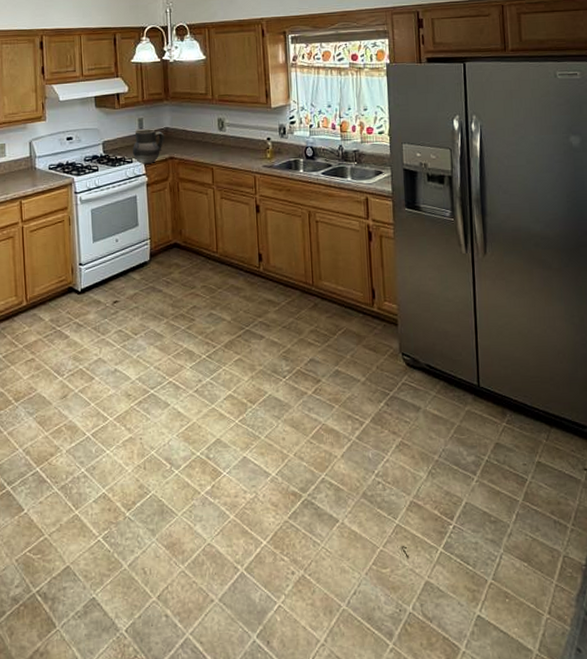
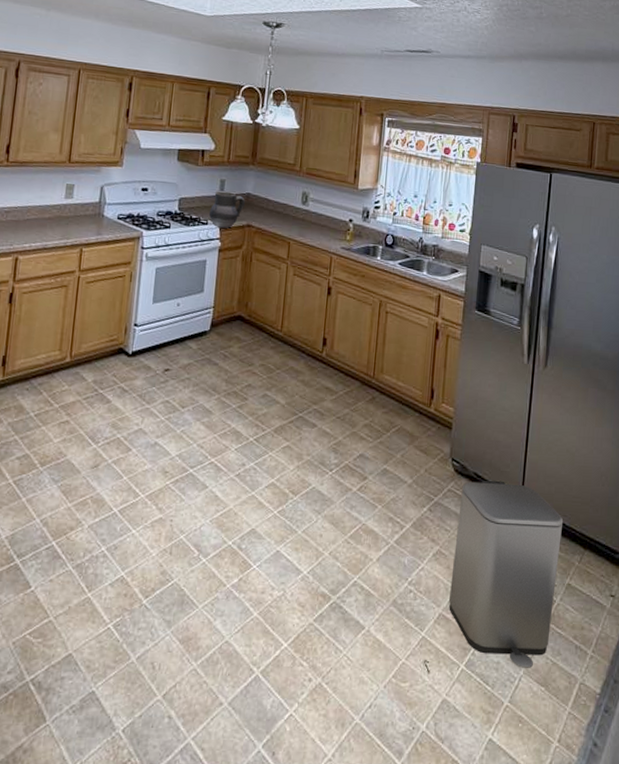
pedal bin: none [416,370,526,546] -> present [449,481,564,668]

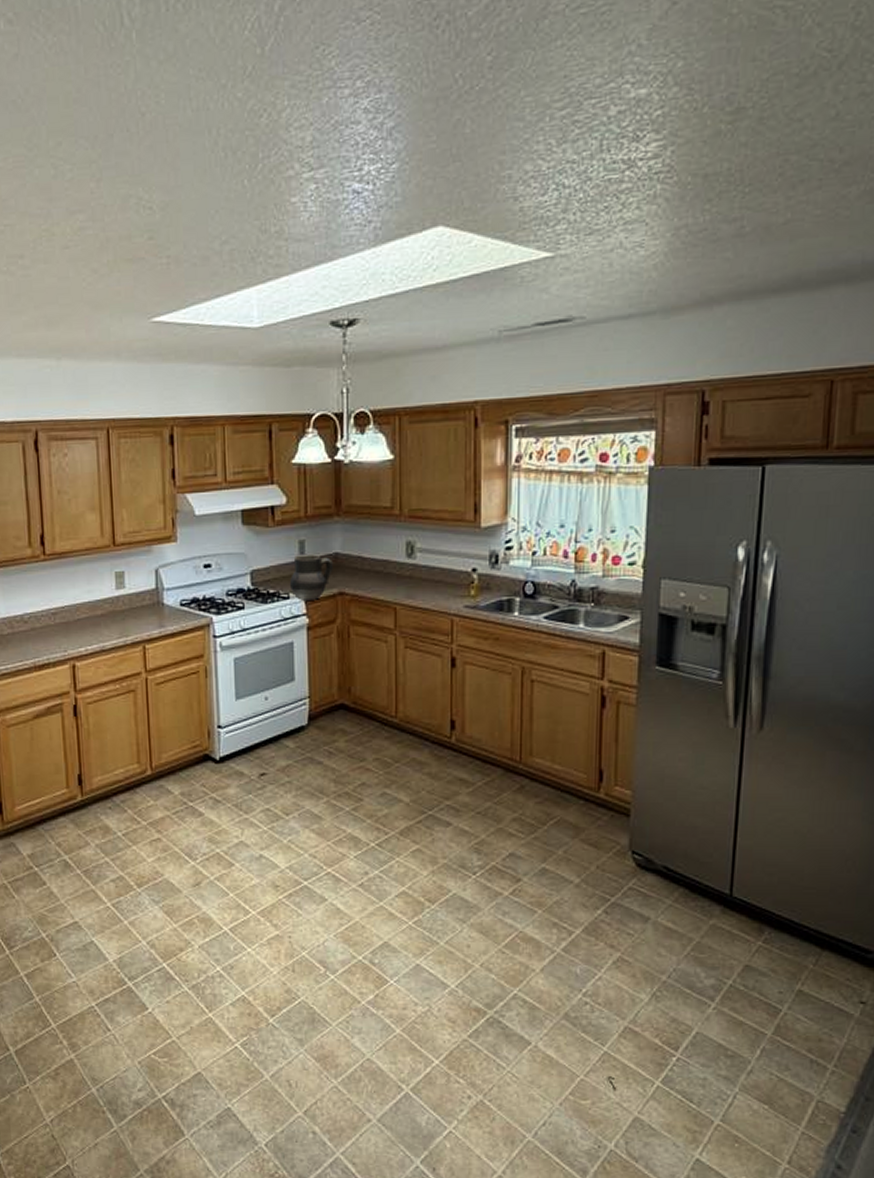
pedal bin: present [449,481,564,668] -> none [637,875,791,1085]

